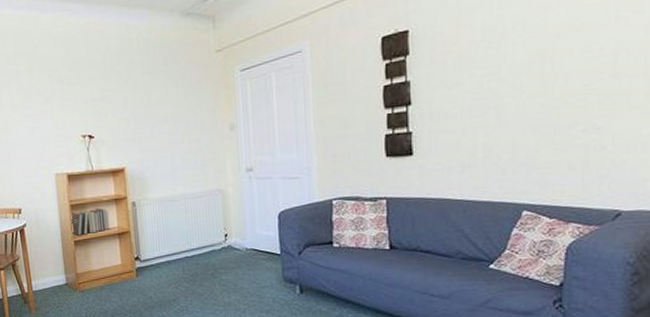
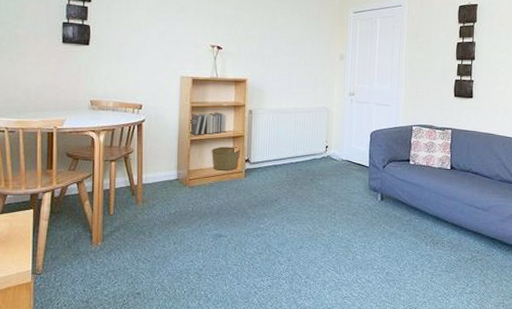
basket: none [98,244,128,272] -> present [212,146,240,171]

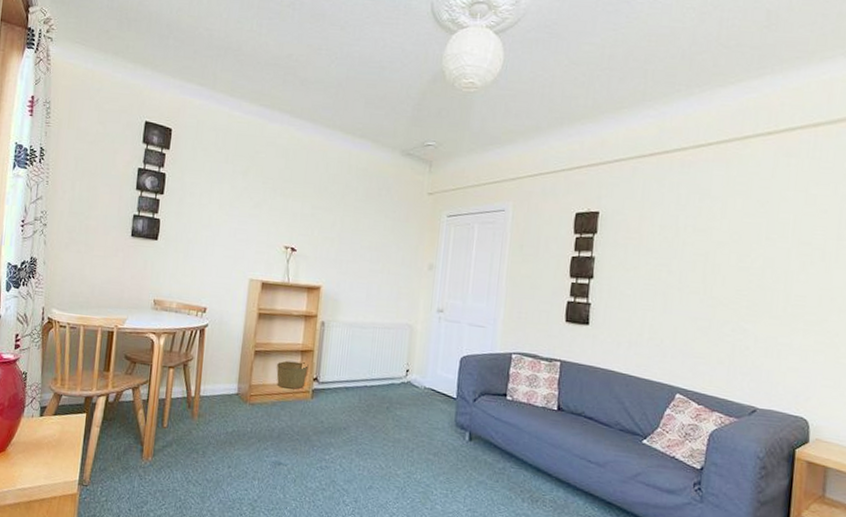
books: present [189,112,226,135] -> none [254,321,296,347]

